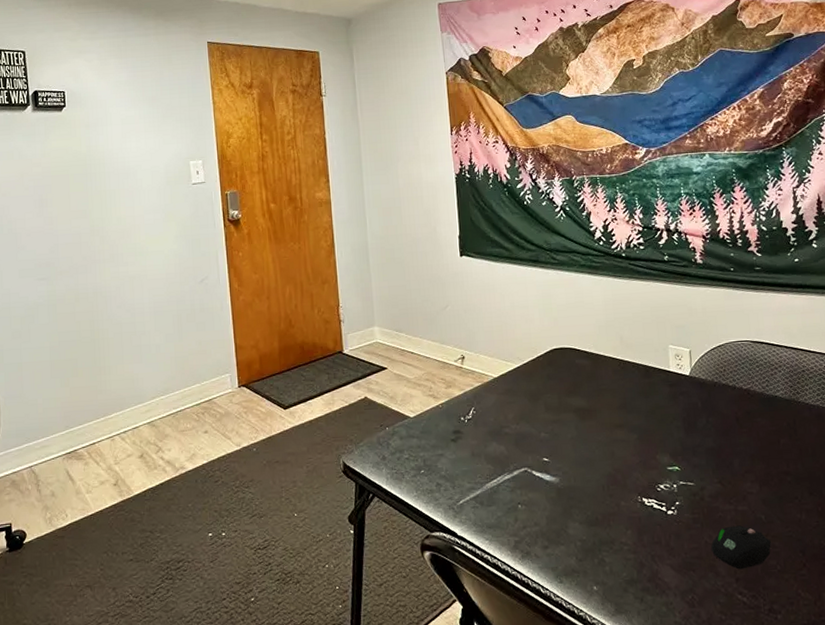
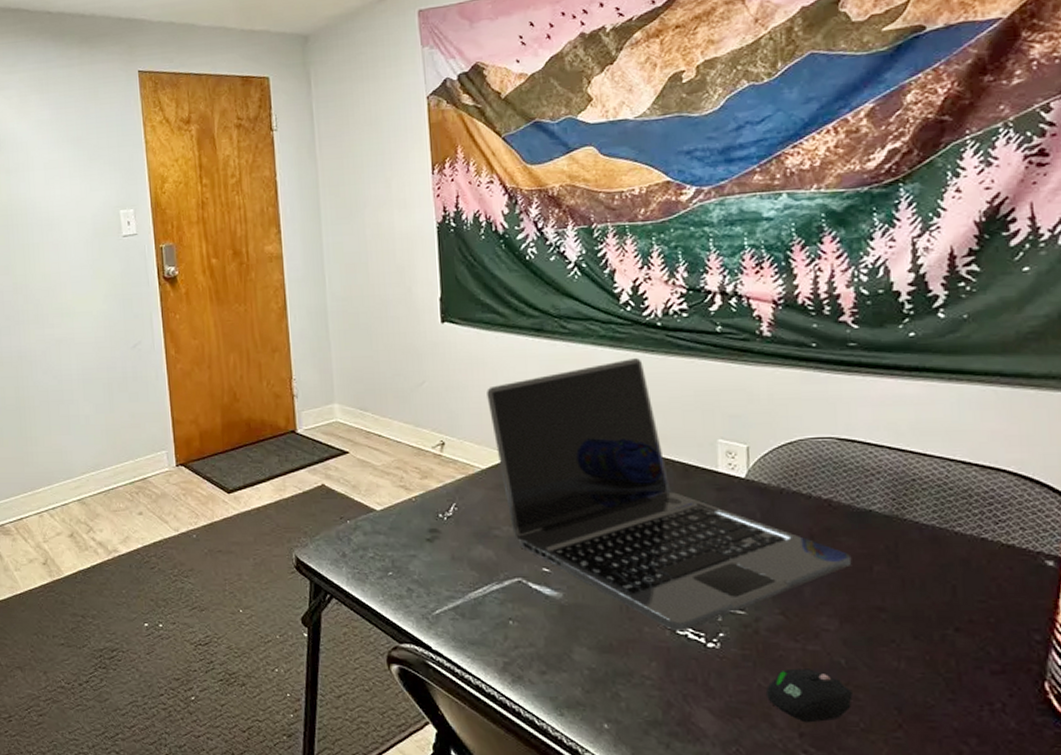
laptop: none [497,282,766,504] -> present [487,358,852,632]

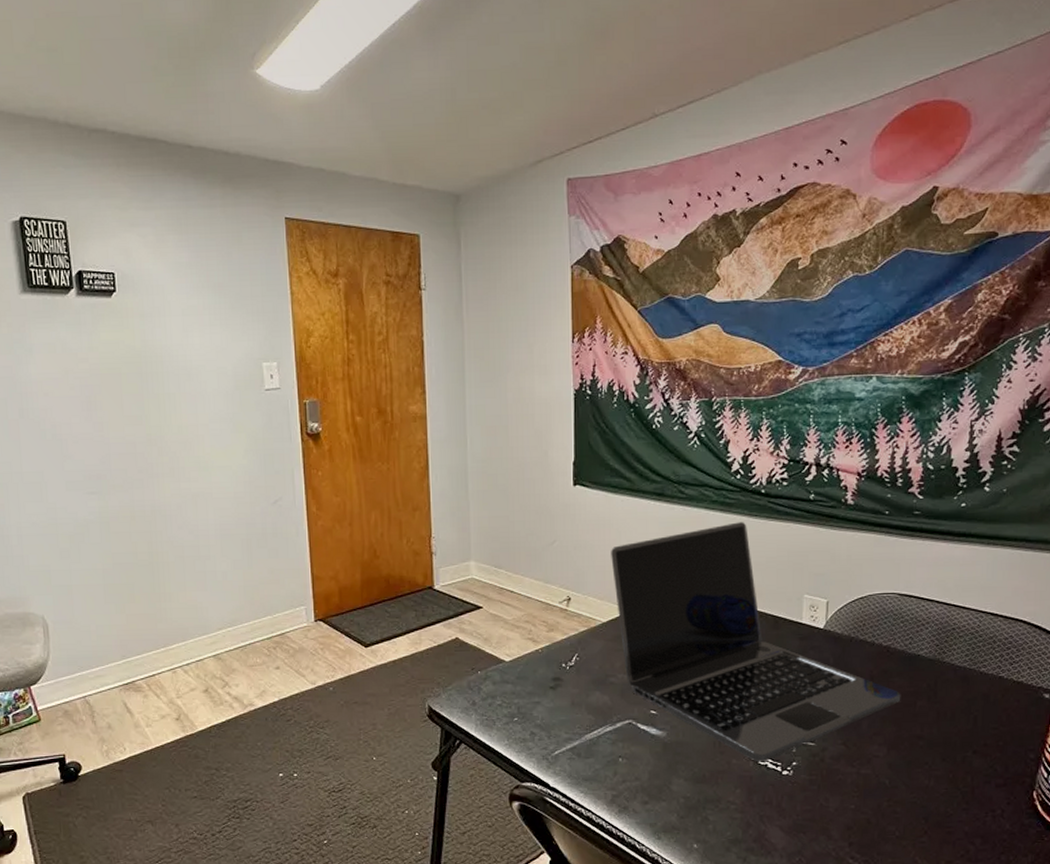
mouse: present [765,668,853,723] -> none [825,789,892,834]

